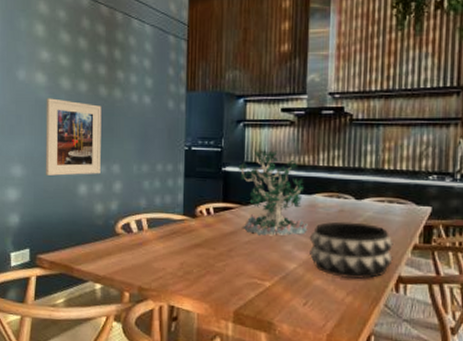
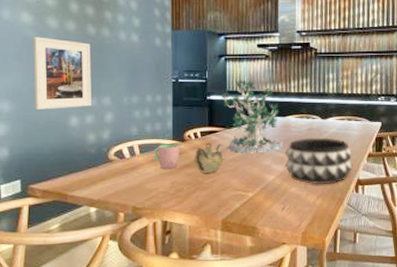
cup: none [162,219,191,248] -> present [153,144,180,169]
teapot: none [205,220,238,256] -> present [194,142,223,173]

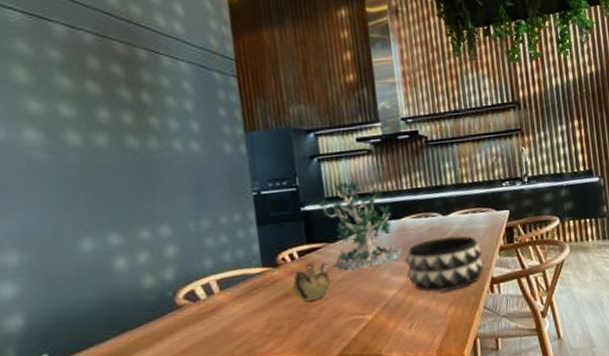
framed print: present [33,37,91,109] -> none [44,158,144,256]
cup: present [153,144,180,169] -> none [238,270,274,305]

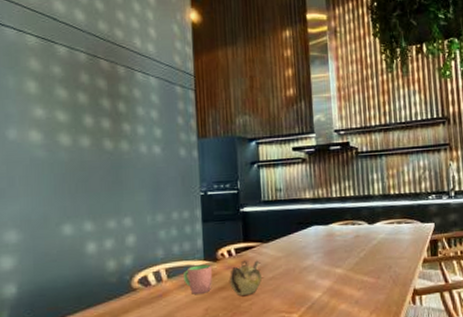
cup: none [238,270,274,305] -> present [182,264,213,294]
plant: present [318,181,402,270] -> none [255,187,328,270]
decorative bowl: present [404,236,484,293] -> none [330,245,407,299]

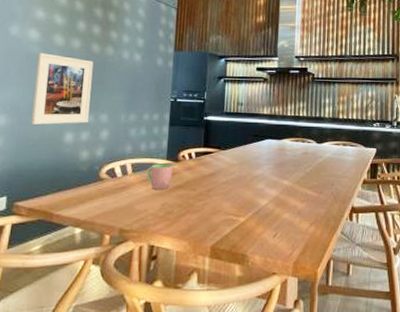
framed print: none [43,156,111,237] -> present [31,53,94,125]
teapot: present [229,260,262,296] -> none [186,163,216,195]

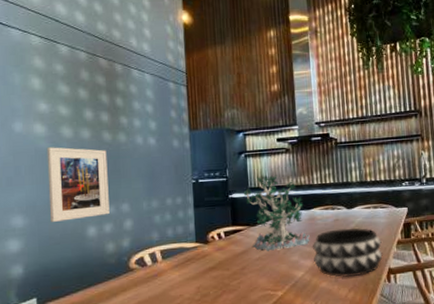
cup: present [146,163,174,190] -> none [176,246,204,274]
plant: none [218,102,278,176] -> present [243,175,310,251]
decorative bowl: none [278,162,347,212] -> present [312,228,383,278]

